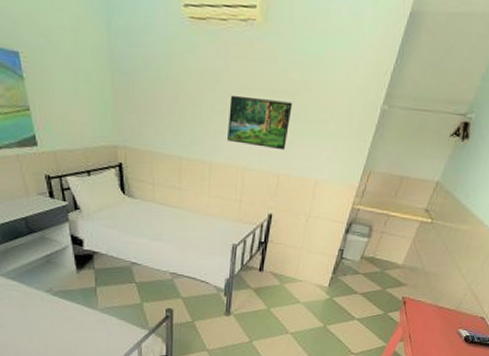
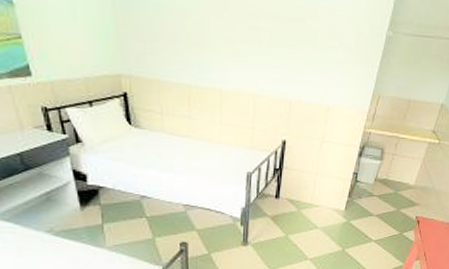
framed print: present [227,95,293,151] -> none [237,22,301,77]

